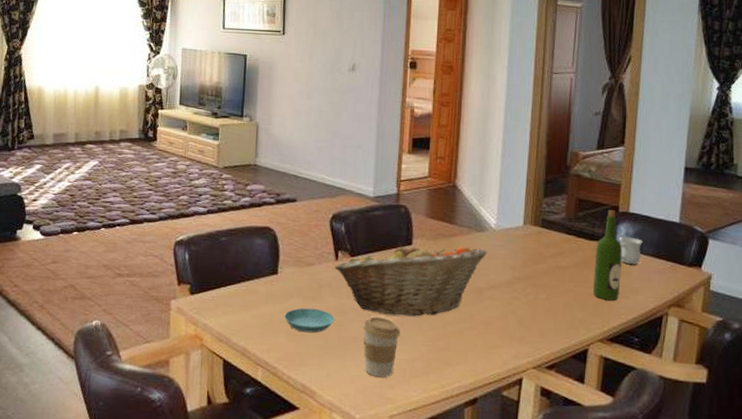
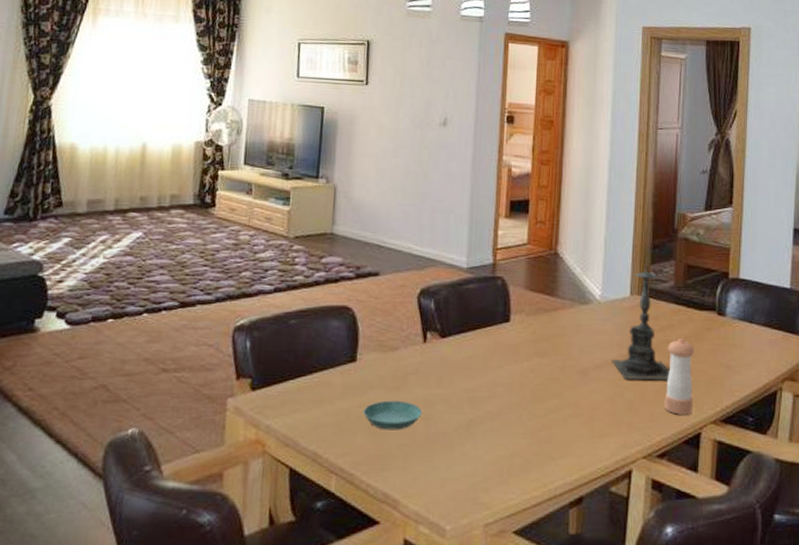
fruit basket: present [335,242,488,316] -> none [422,319,593,405]
coffee cup: present [363,316,400,378] -> none [455,407,497,479]
candle holder: none [505,192,560,301] -> present [612,258,670,380]
pepper shaker: none [554,265,584,333] -> present [664,339,694,415]
wine bottle: present [592,210,622,301] -> none [704,276,733,377]
mug: present [619,236,643,265] -> none [729,305,754,336]

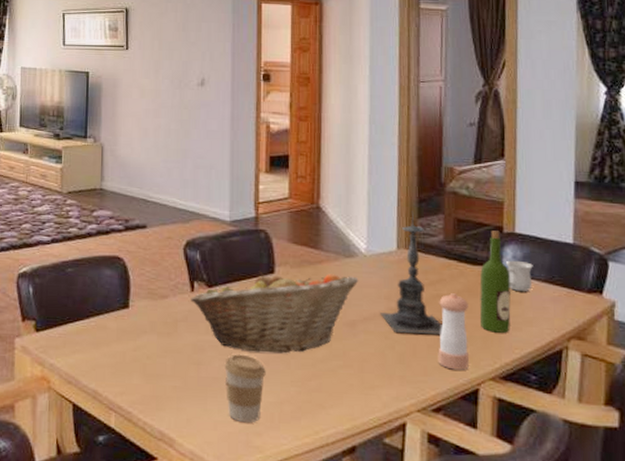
saucer: present [363,400,422,430] -> none [138,345,192,373]
fruit basket: none [422,319,593,405] -> present [191,271,359,353]
coffee cup: none [455,407,497,479] -> present [224,354,266,423]
wine bottle: none [704,276,733,377] -> present [479,230,511,333]
mug: none [729,305,754,336] -> present [505,260,533,292]

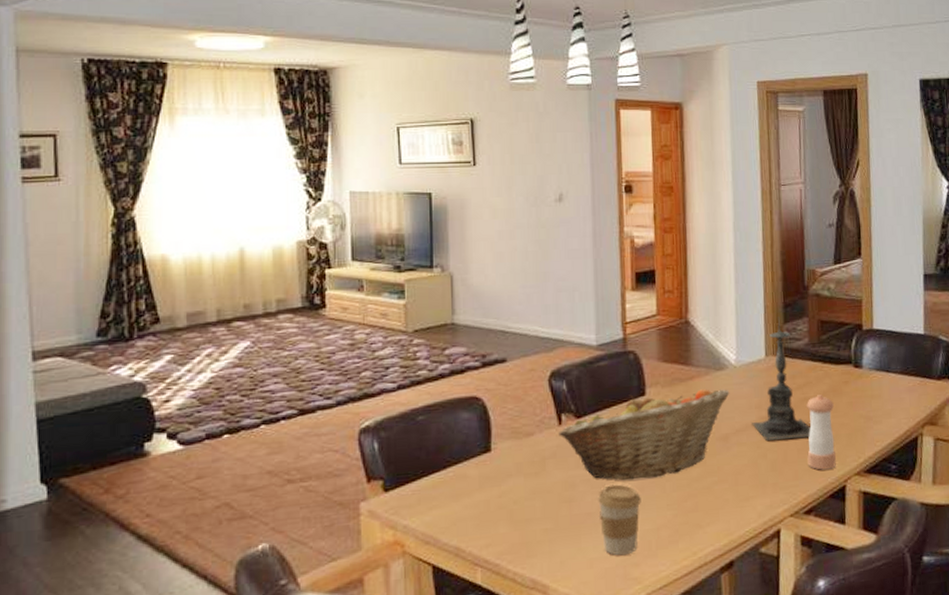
wine bottle: present [479,230,511,333] -> none [843,329,872,429]
mug: present [505,260,533,292] -> none [865,355,890,386]

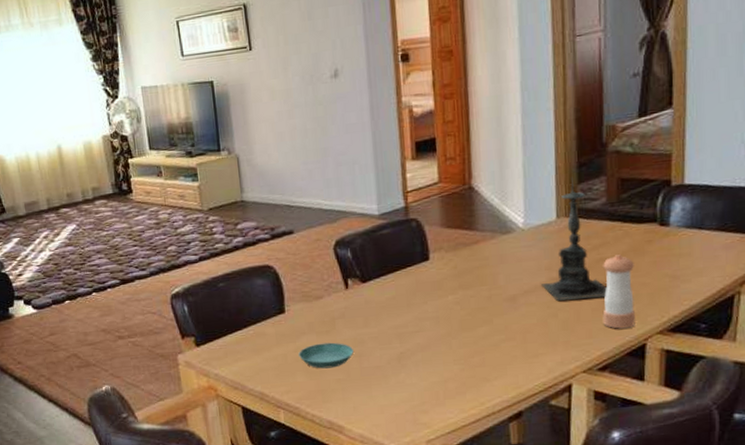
saucer: none [503,486,563,517] -> present [299,342,354,369]
fruit basket: present [558,389,730,480] -> none [346,252,518,338]
coffee cup: present [598,484,641,556] -> none [386,341,428,404]

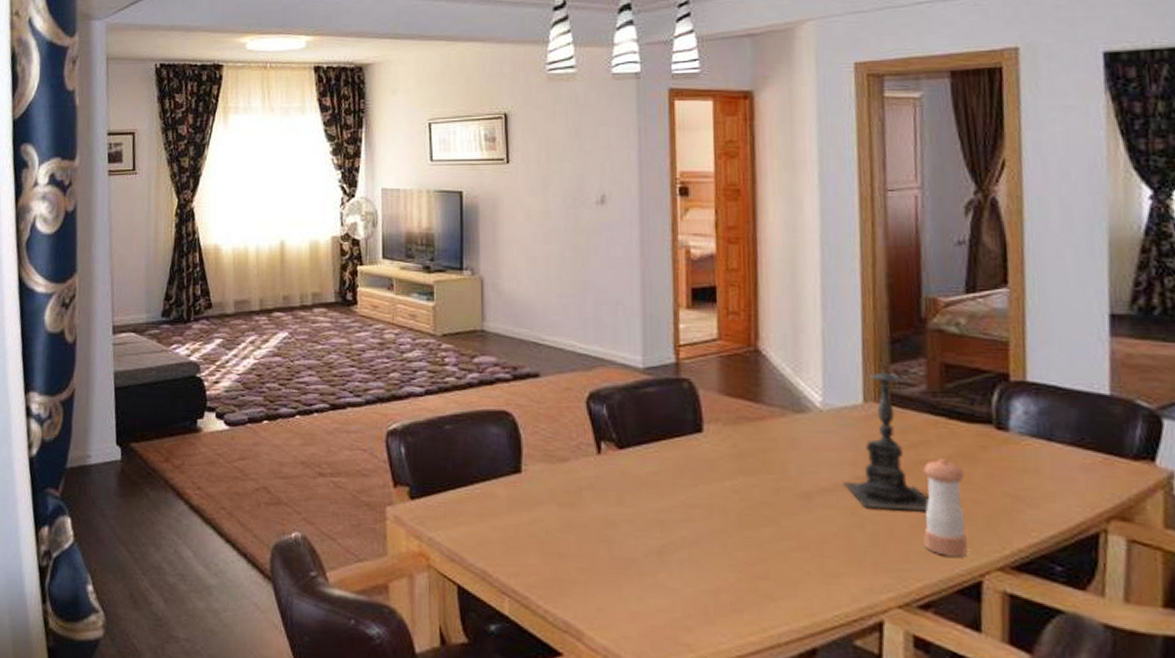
saucer: present [299,342,354,369] -> none [534,517,602,552]

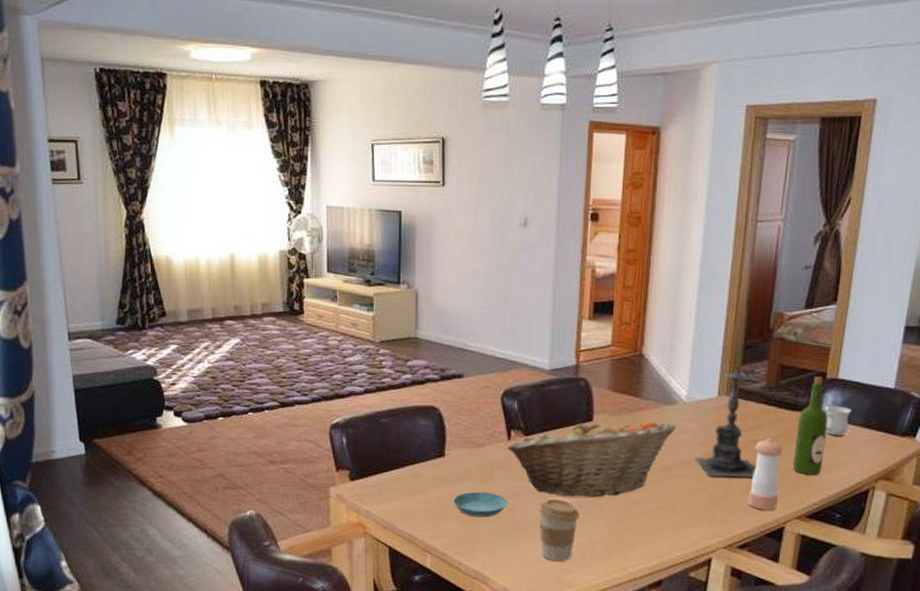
saucer: none [534,517,602,552] -> present [453,491,508,518]
fruit basket: none [597,429,814,531] -> present [507,419,677,497]
coffee cup: none [643,530,696,615] -> present [539,499,580,562]
wine bottle: none [978,379,1024,510] -> present [792,376,828,475]
mug: none [1014,416,1054,458] -> present [824,405,852,436]

